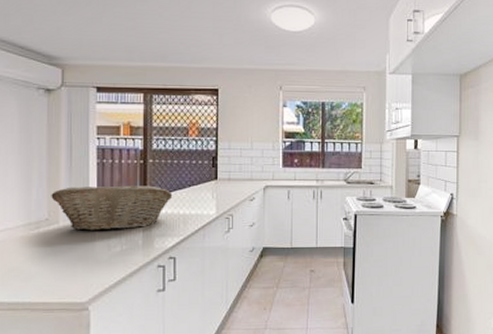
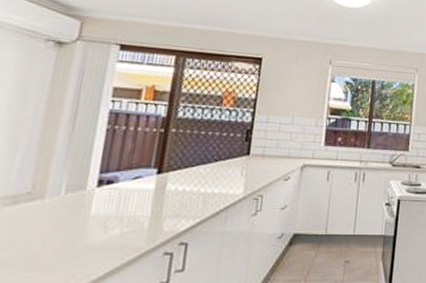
fruit basket: present [51,185,173,231] -> none [39,155,195,209]

